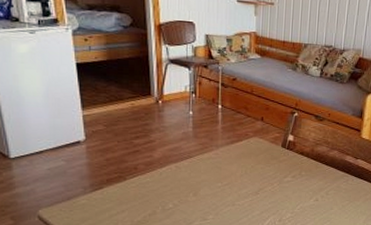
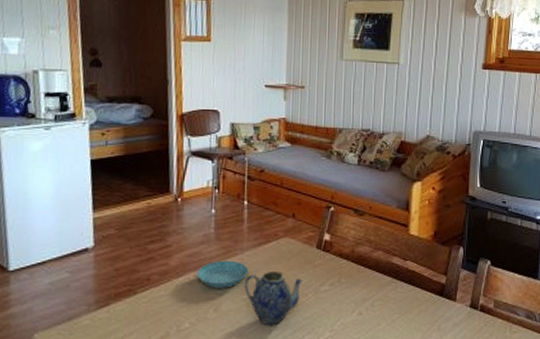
saucer: none [178,154,223,177] -> present [197,260,249,288]
teapot: none [220,165,270,208] -> present [245,272,304,326]

